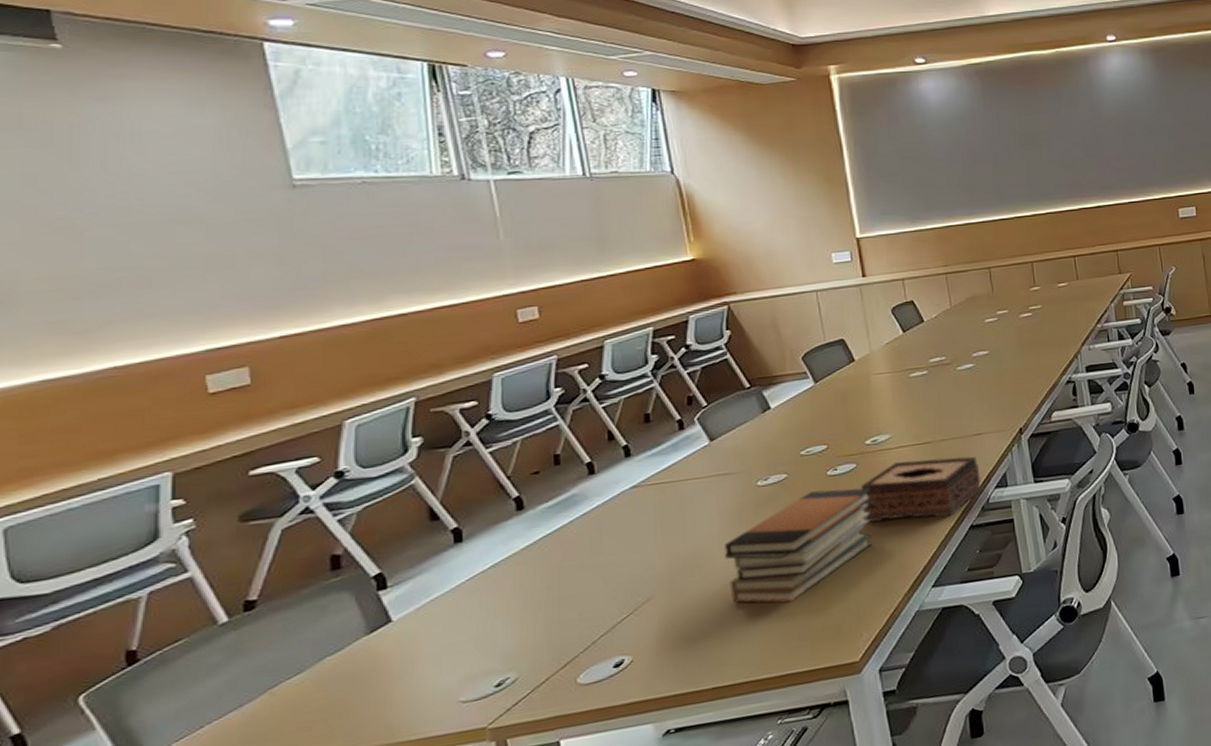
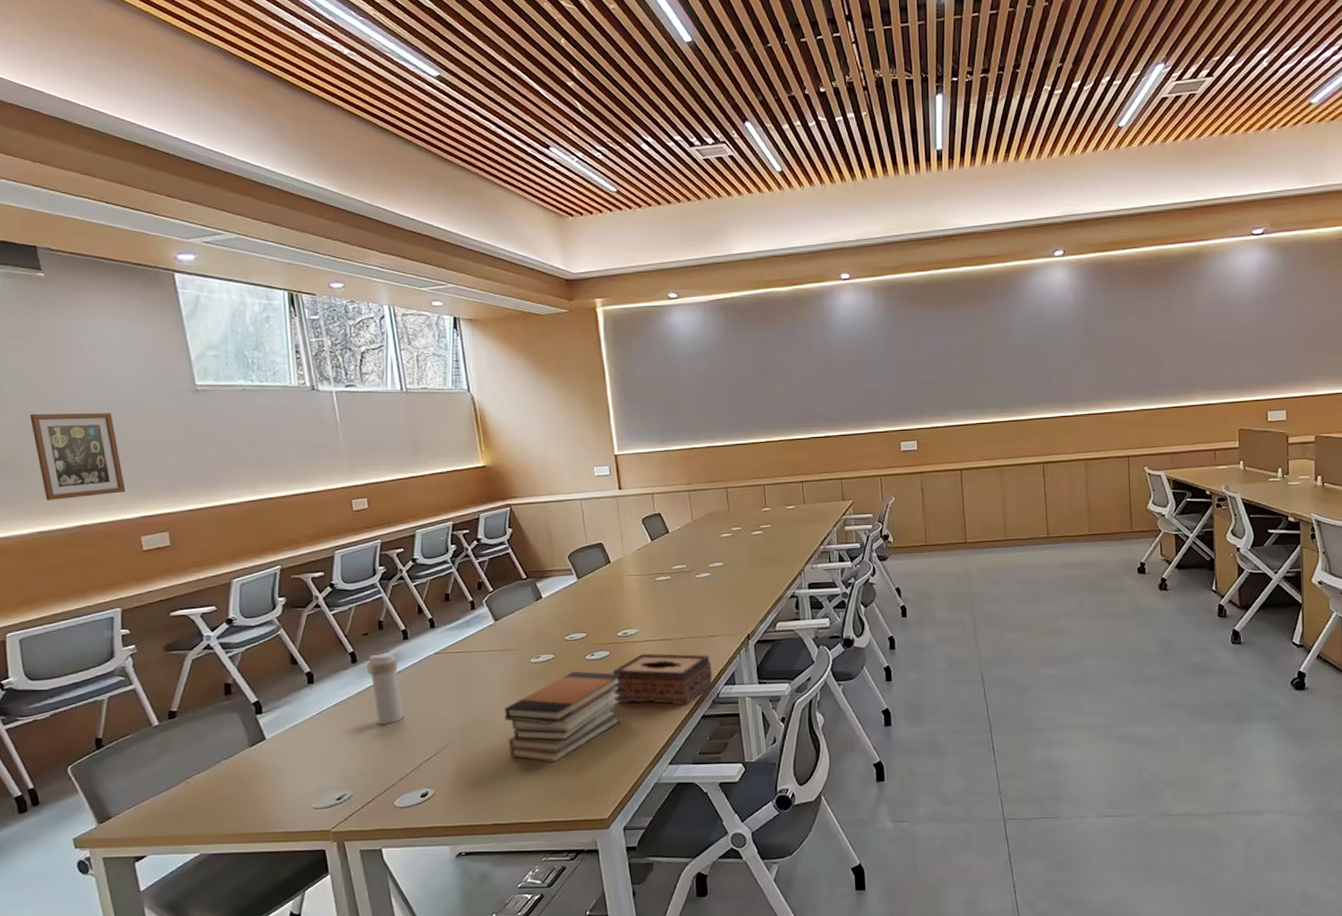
wall art: none [32,219,183,338] -> present [30,413,126,500]
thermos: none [538,492,590,583] -> present [367,652,404,724]

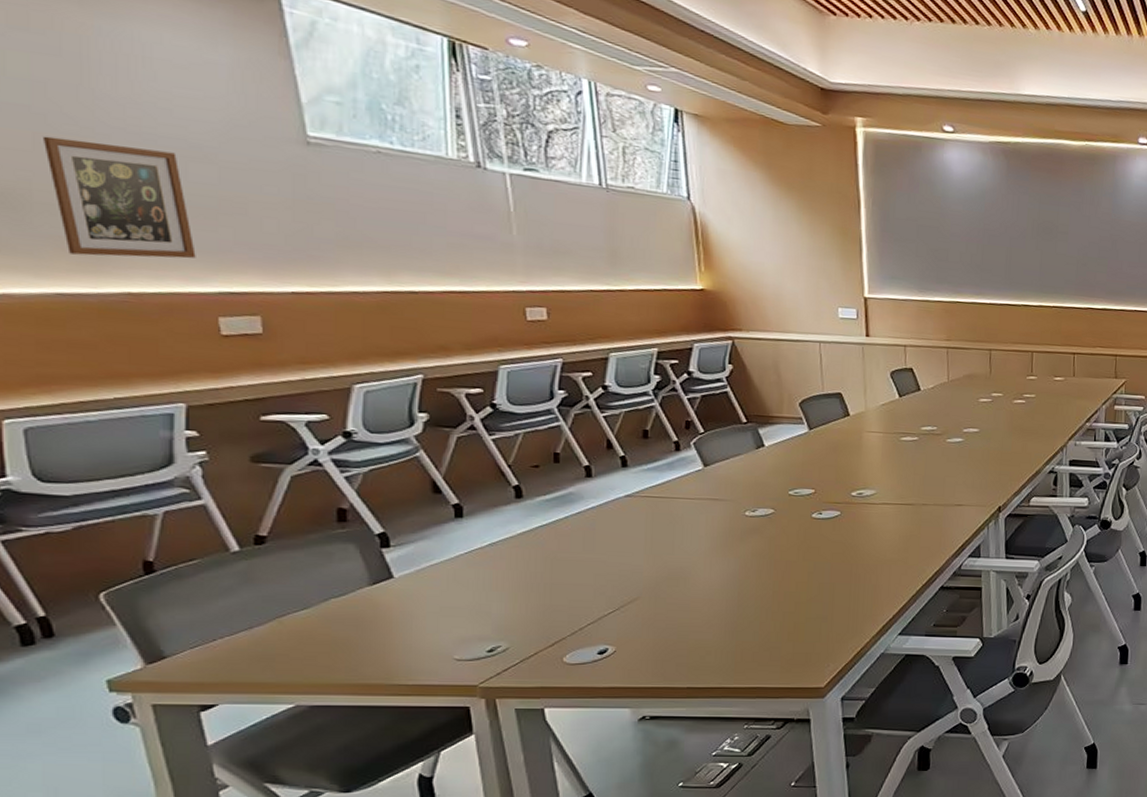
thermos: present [367,652,404,724] -> none [536,490,582,571]
book stack: present [505,671,622,762] -> none [709,530,853,625]
tissue box: present [612,653,713,706] -> none [842,516,956,575]

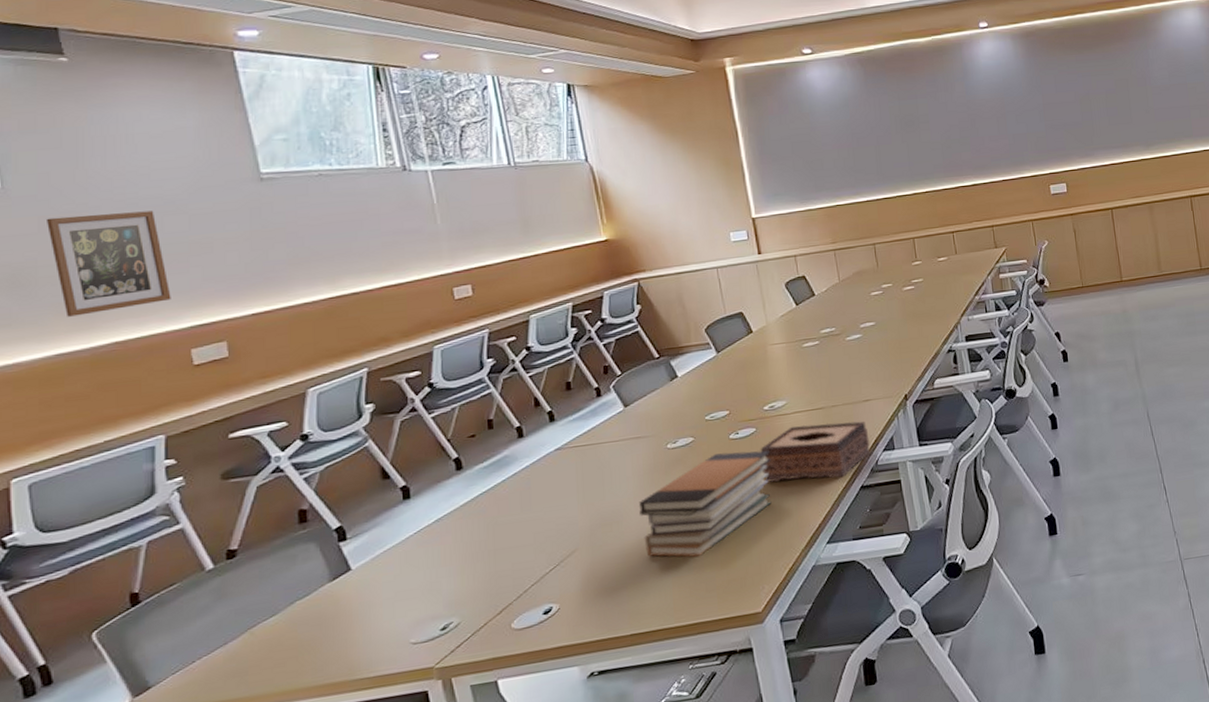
book stack: none [709,530,853,625] -> present [639,450,772,557]
tissue box: none [842,516,956,575] -> present [760,421,871,482]

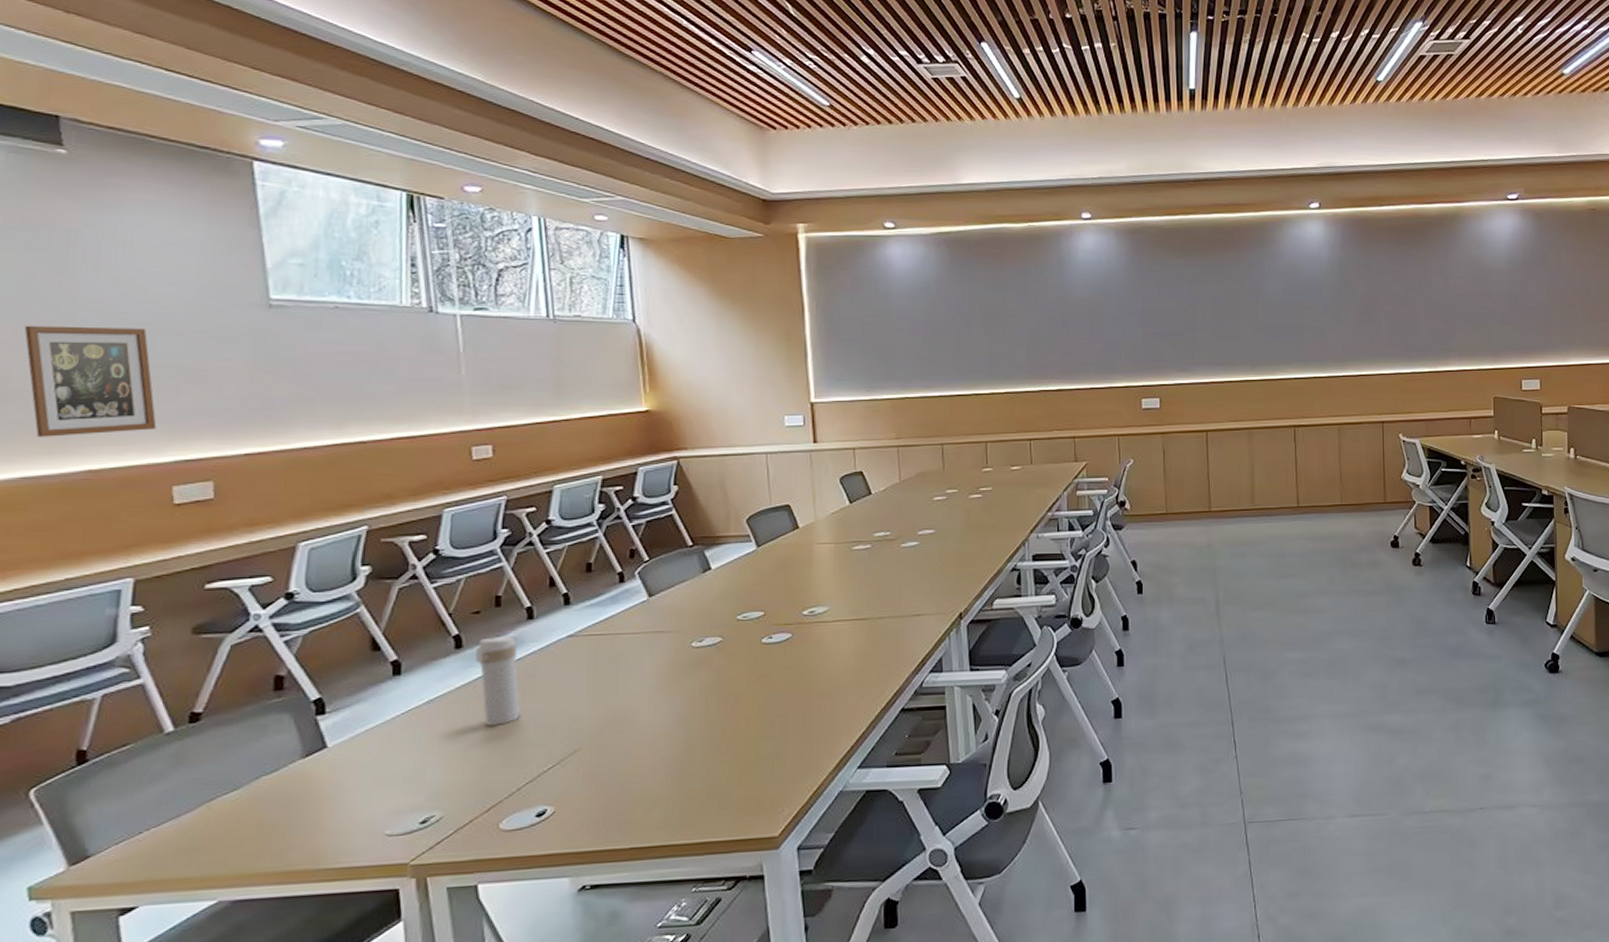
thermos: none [475,454,521,537] -> present [475,635,521,726]
book stack: present [639,450,772,557] -> none [654,658,805,769]
tissue box: present [760,421,871,482] -> none [794,635,916,697]

